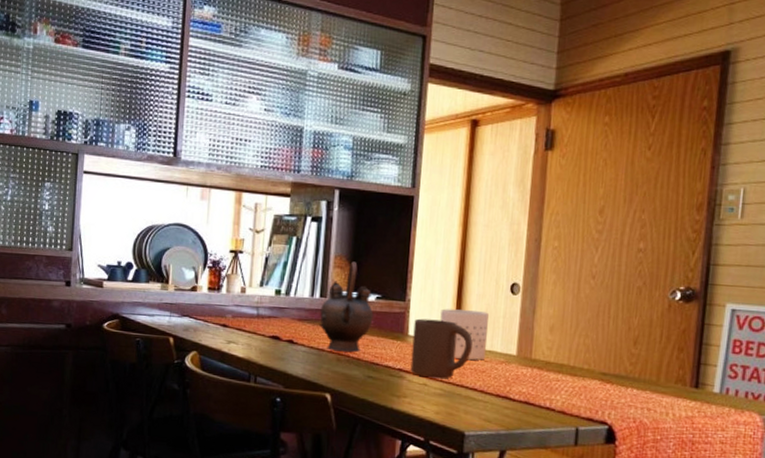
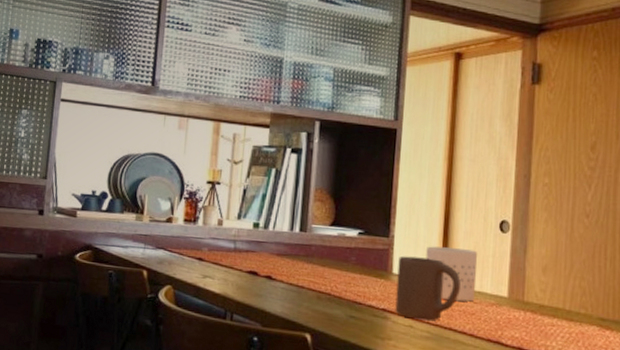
teapot: present [319,261,374,354] -> none [299,195,356,291]

